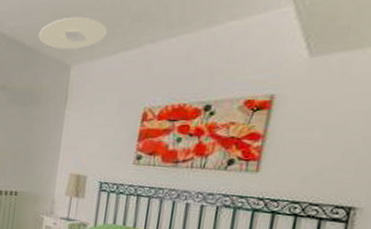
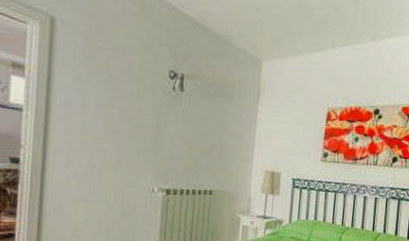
ceiling light: present [38,16,107,49] -> none [229,11,294,45]

